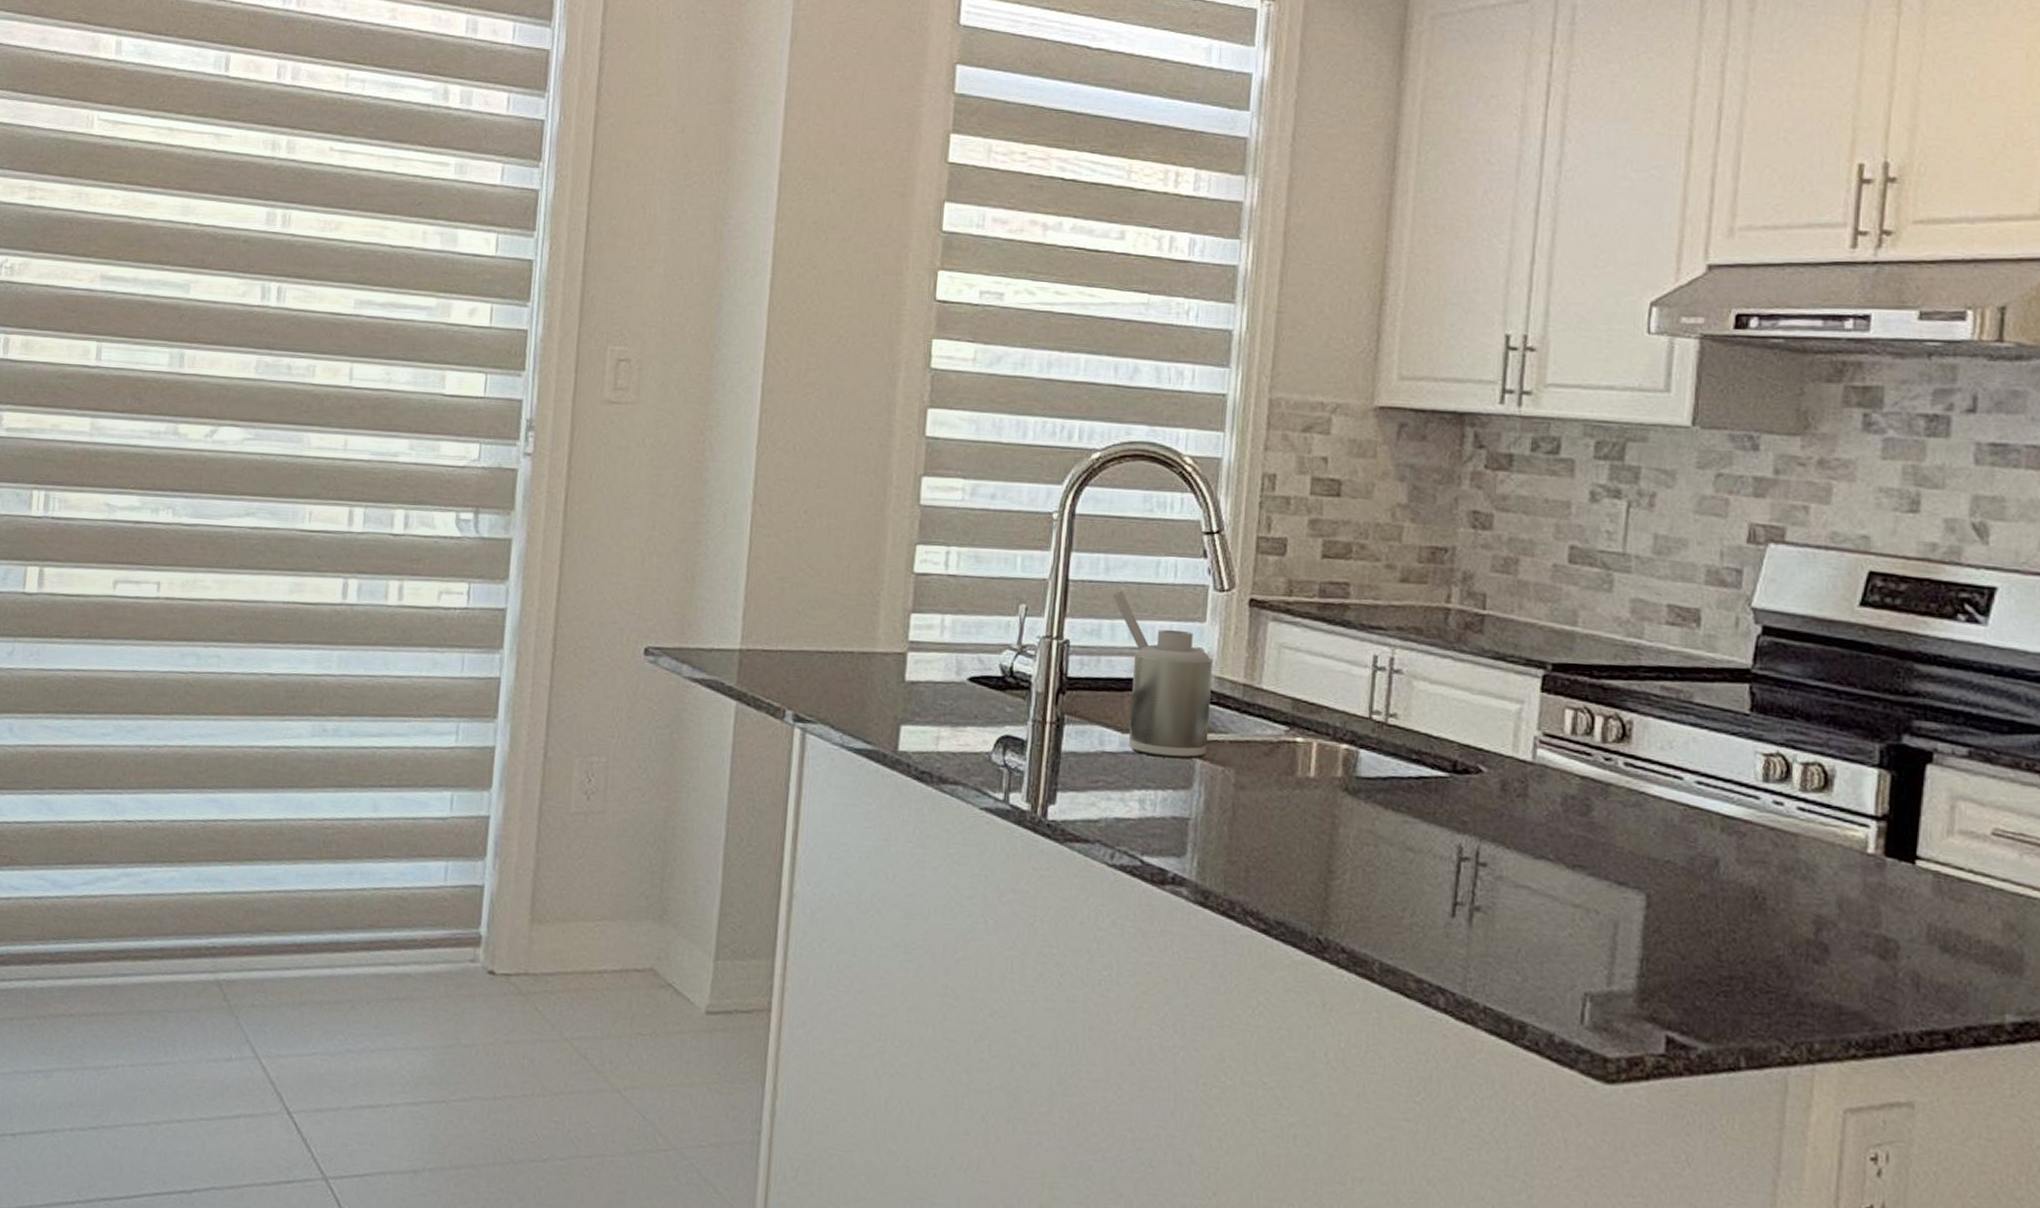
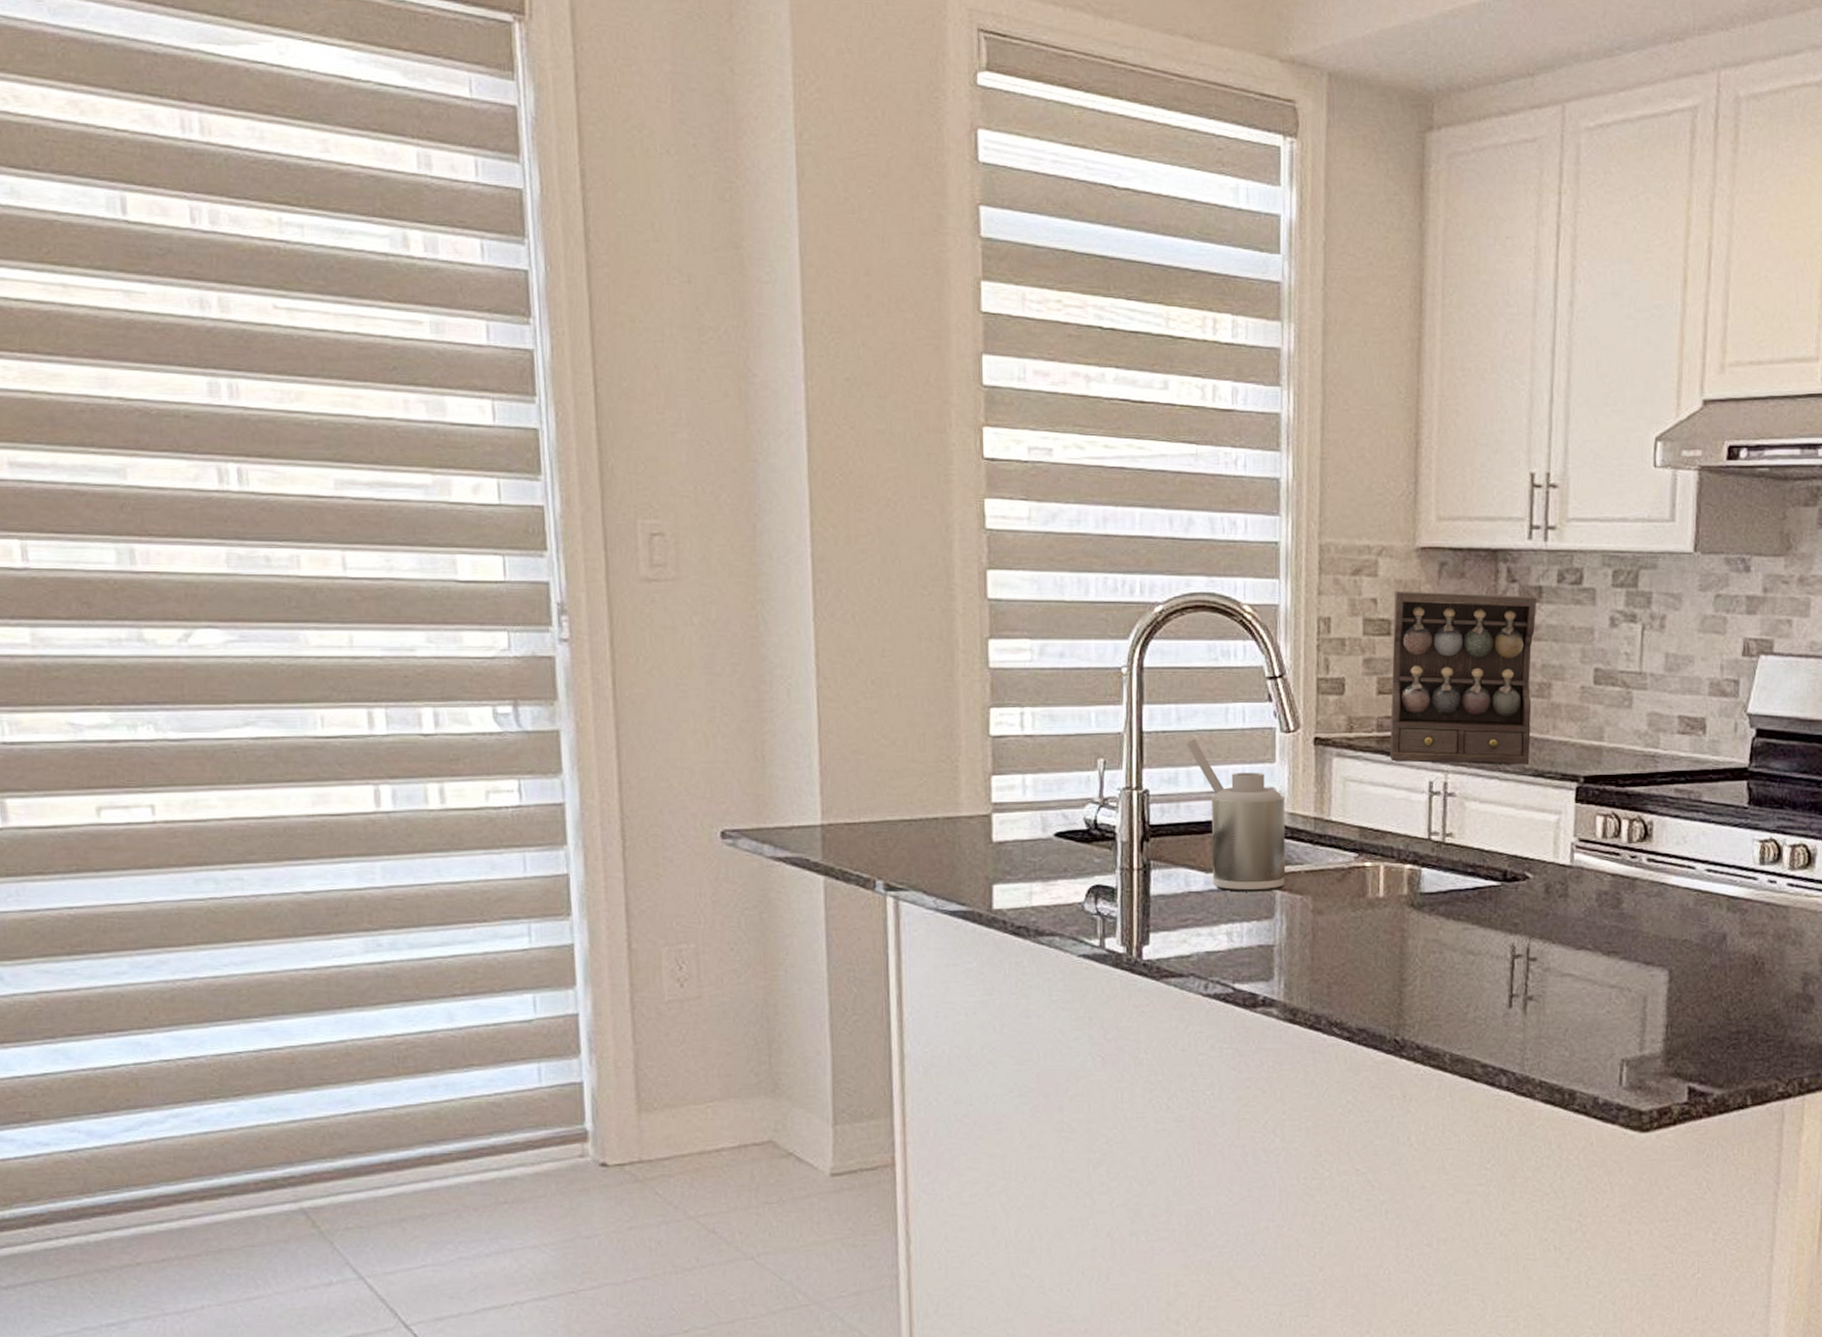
spice rack: none [1331,450,1507,646] -> present [1389,590,1537,765]

